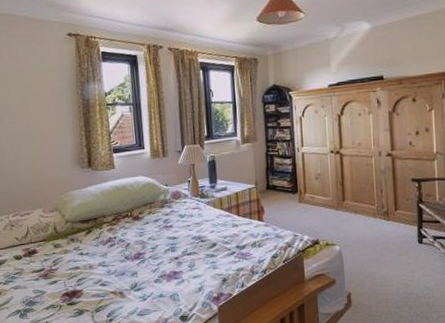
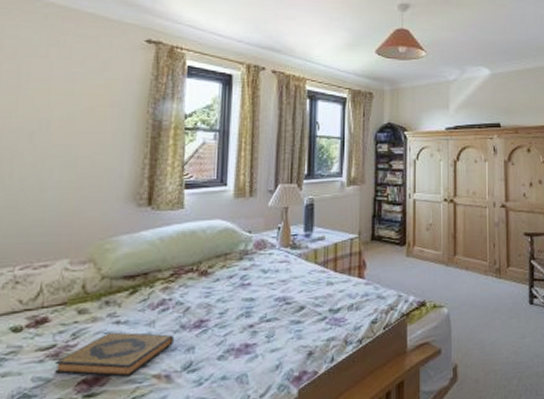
hardback book: none [46,260,122,292] -> present [55,332,174,377]

